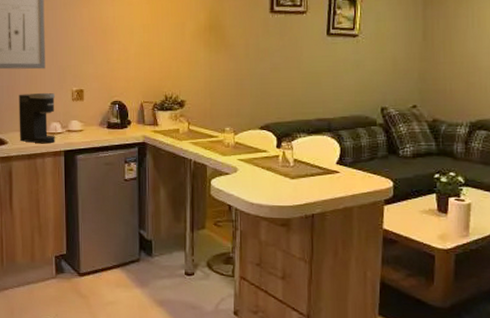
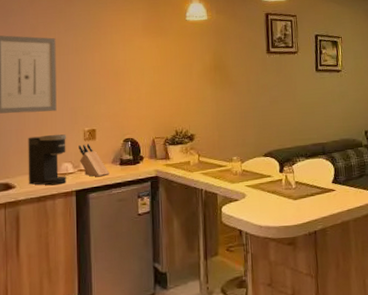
knife block: none [67,104,97,139] -> present [78,144,110,177]

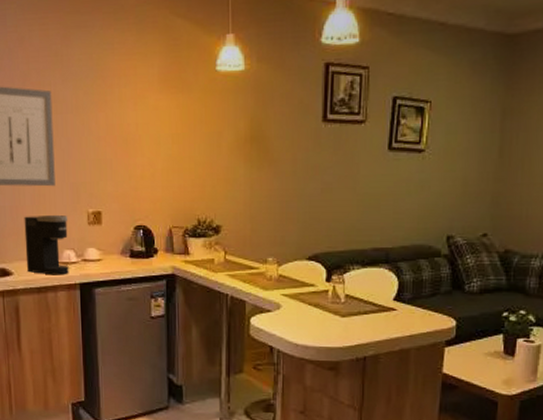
knife block: present [78,144,110,177] -> none [82,229,118,270]

